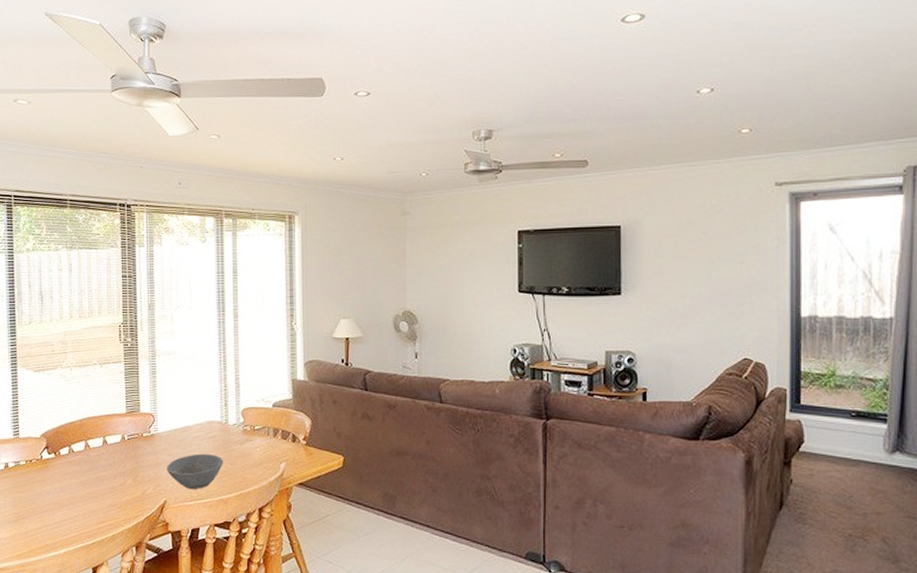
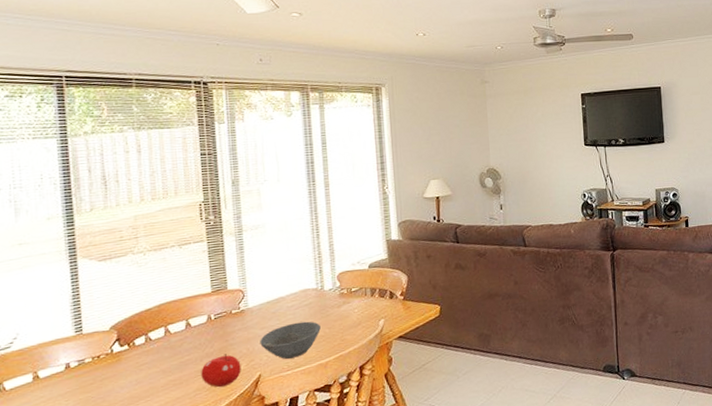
fruit: none [114,475,149,507] -> present [201,354,241,388]

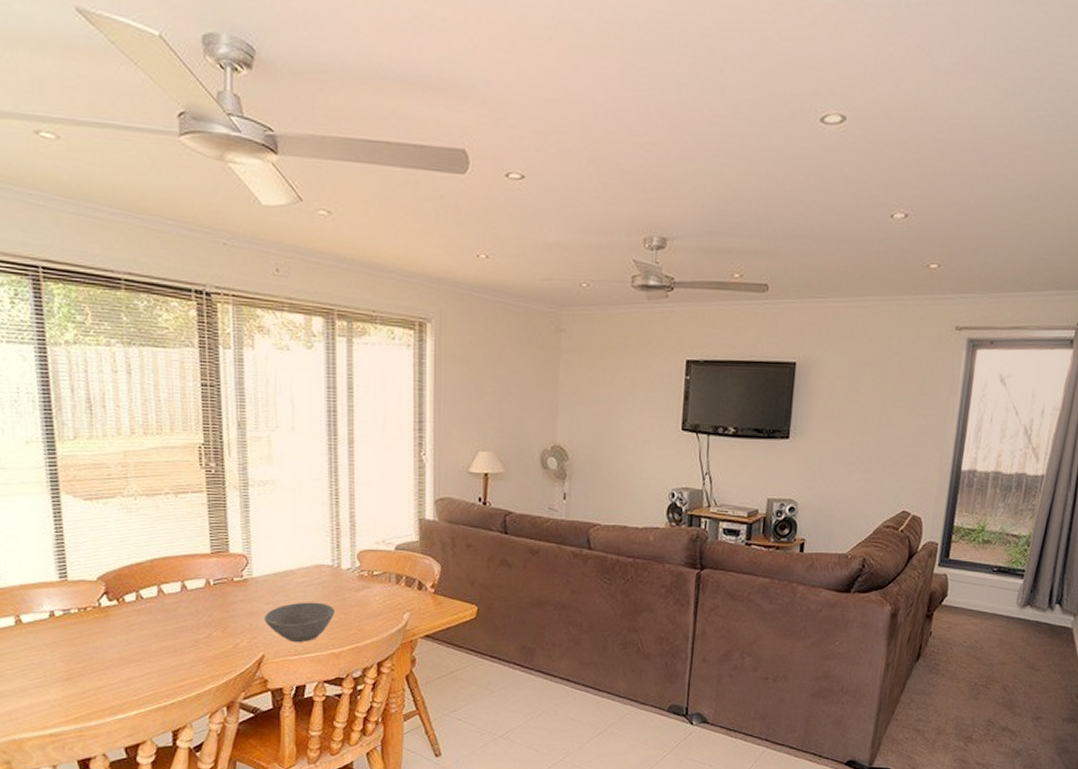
fruit: present [201,354,241,388] -> none [197,626,242,663]

